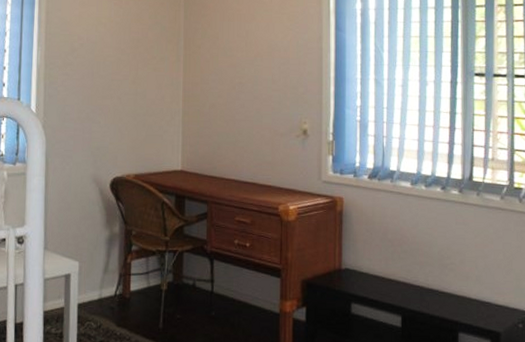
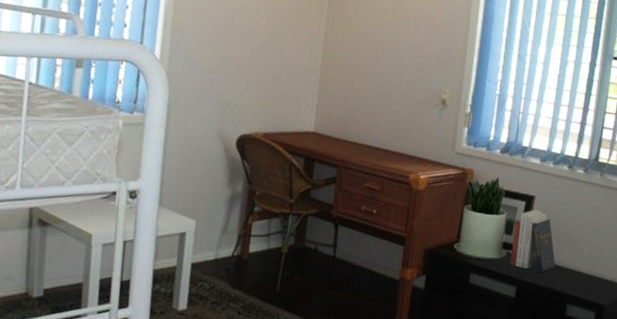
planter: none [331,202,387,289] -> present [454,174,507,260]
picture frame: none [332,209,411,280] -> present [456,181,537,252]
books: none [391,234,441,300] -> present [510,209,556,273]

